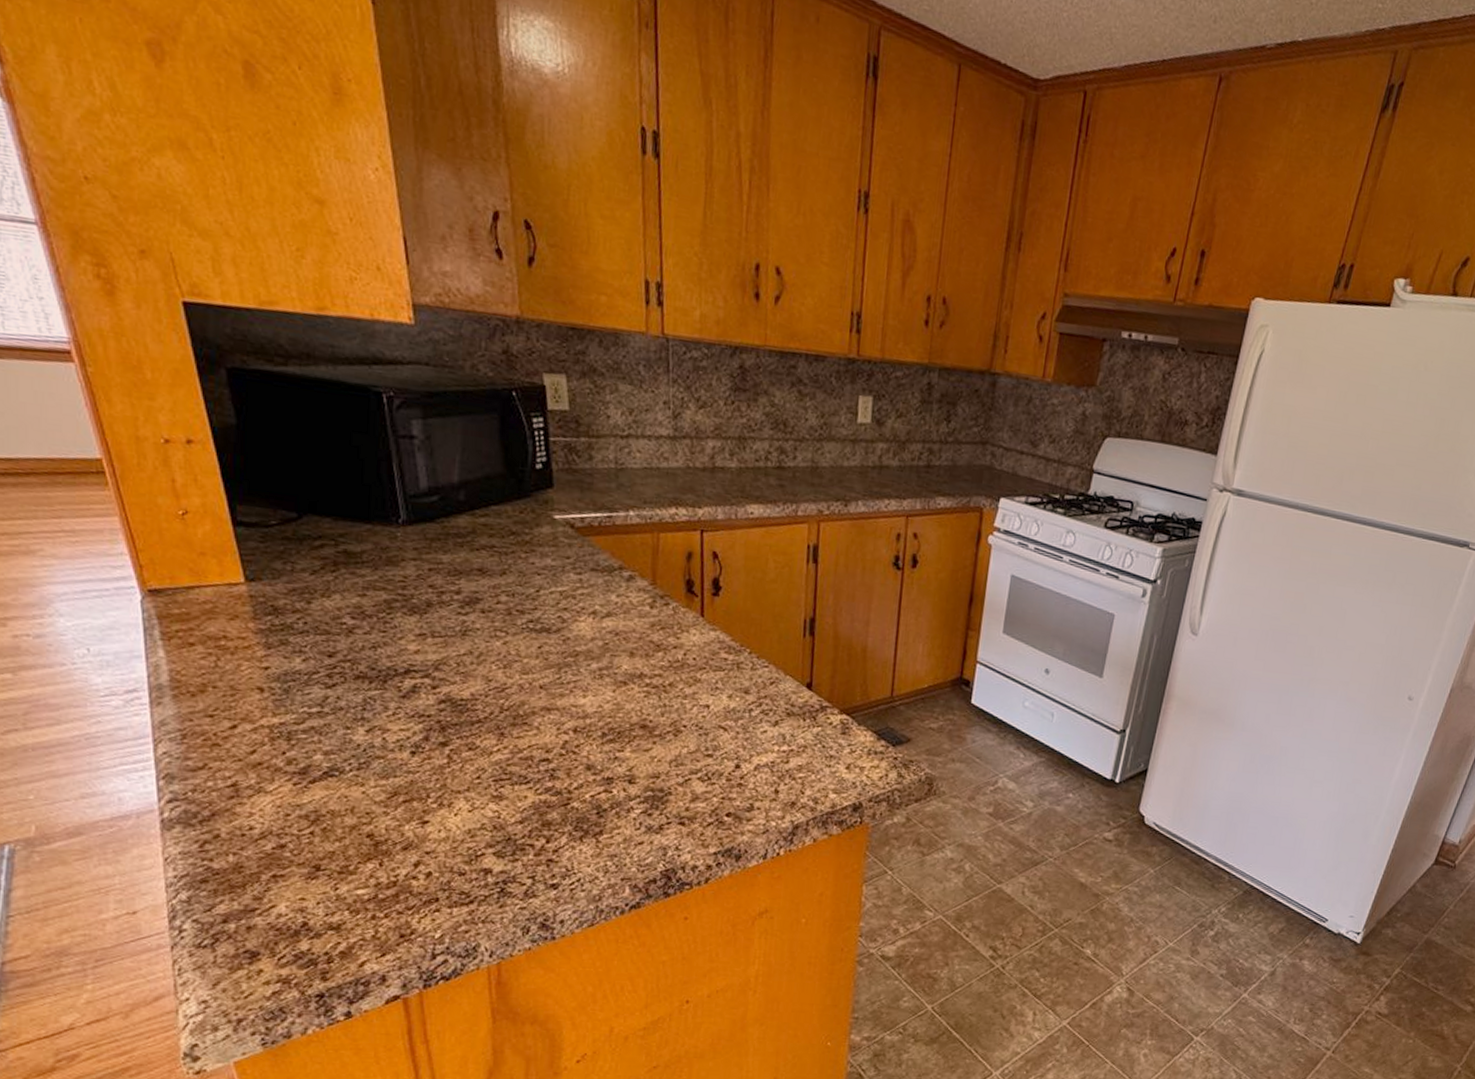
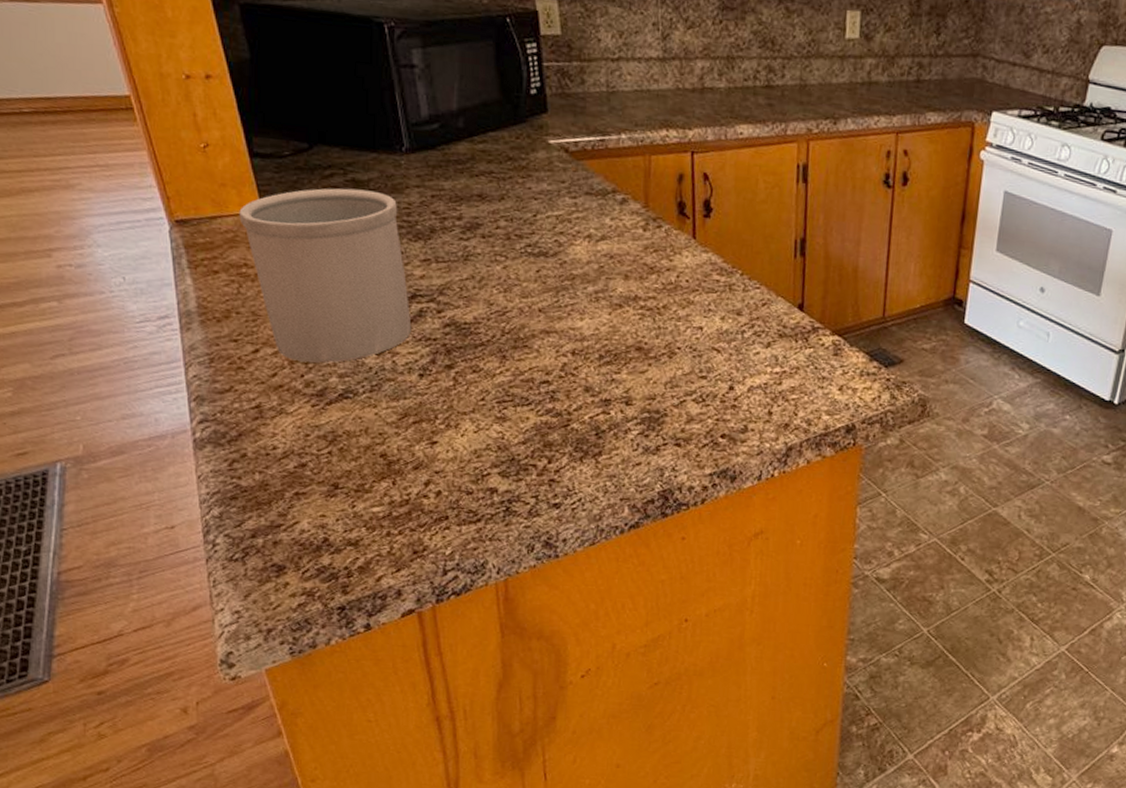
utensil holder: none [219,559,404,740] -> present [239,188,412,363]

